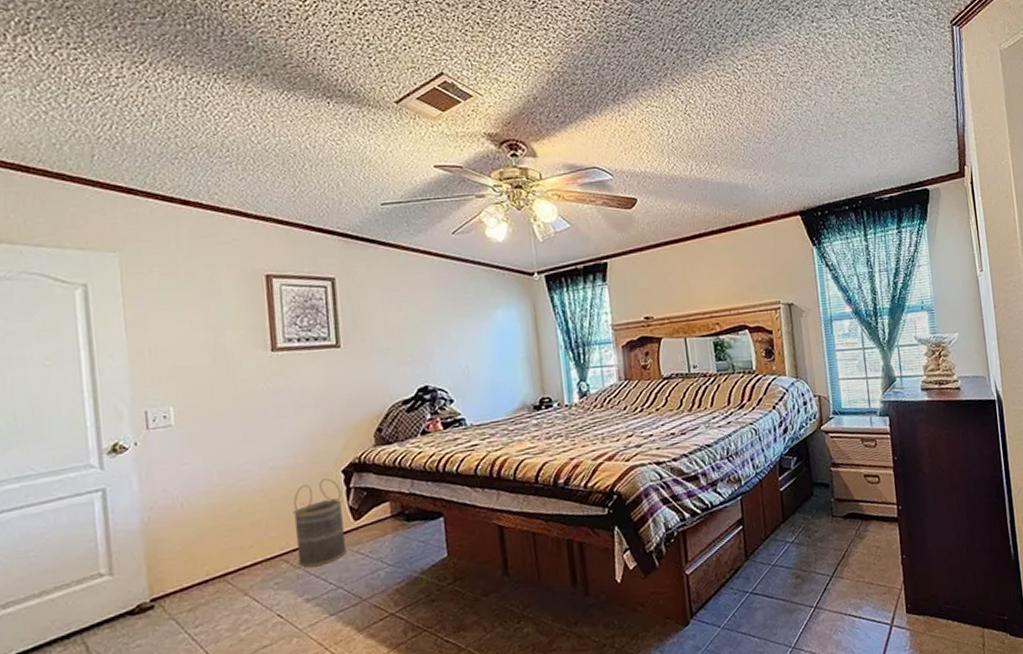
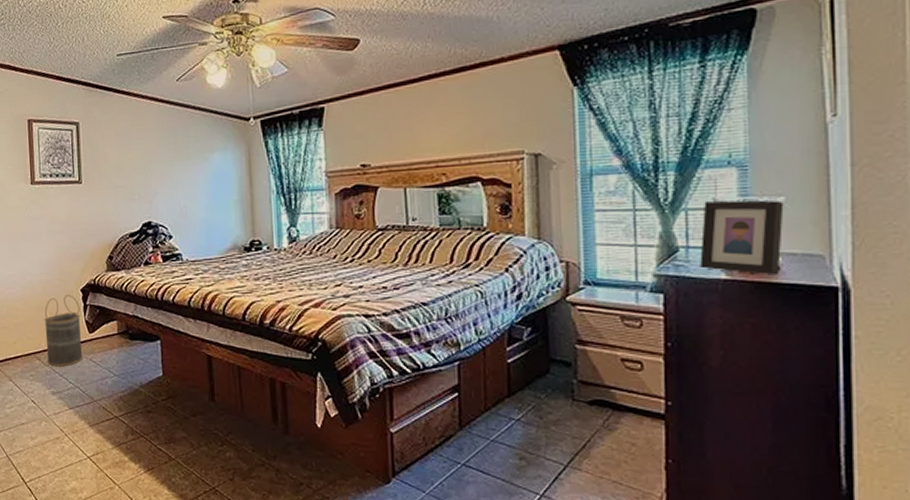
picture frame: none [909,336,960,395] -> present [700,200,784,276]

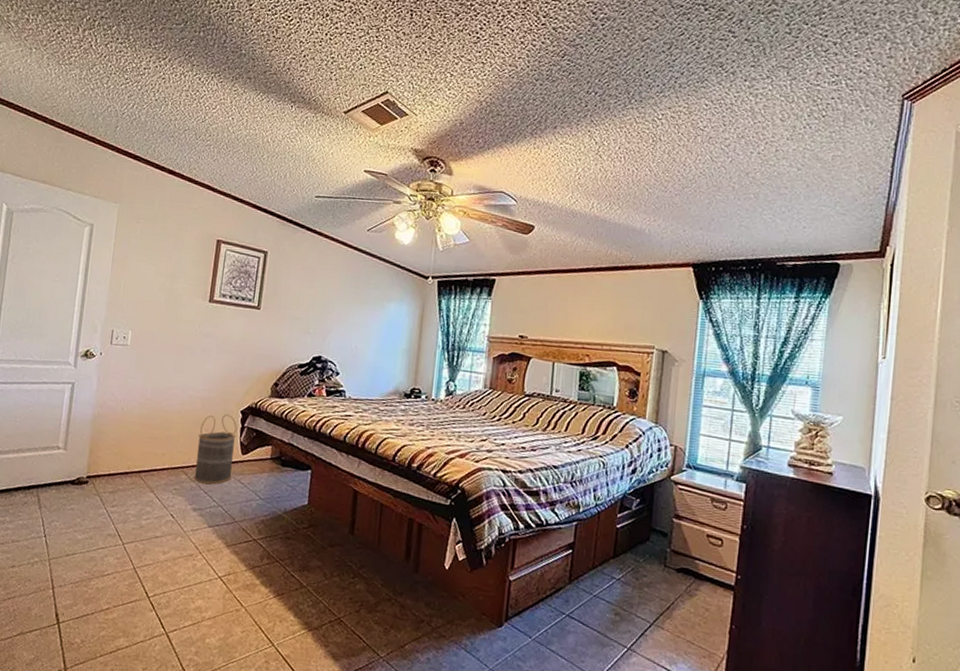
picture frame: present [700,200,784,276] -> none [776,412,842,480]

